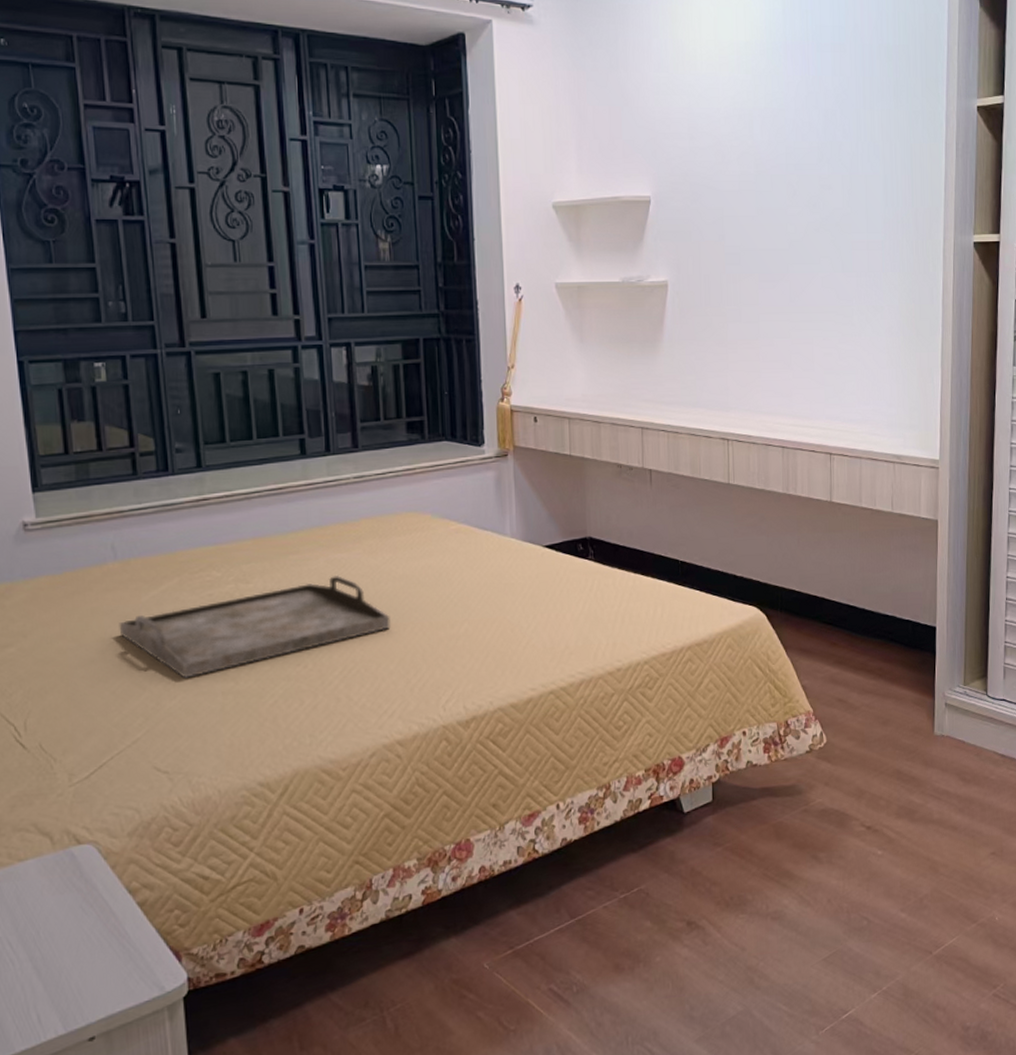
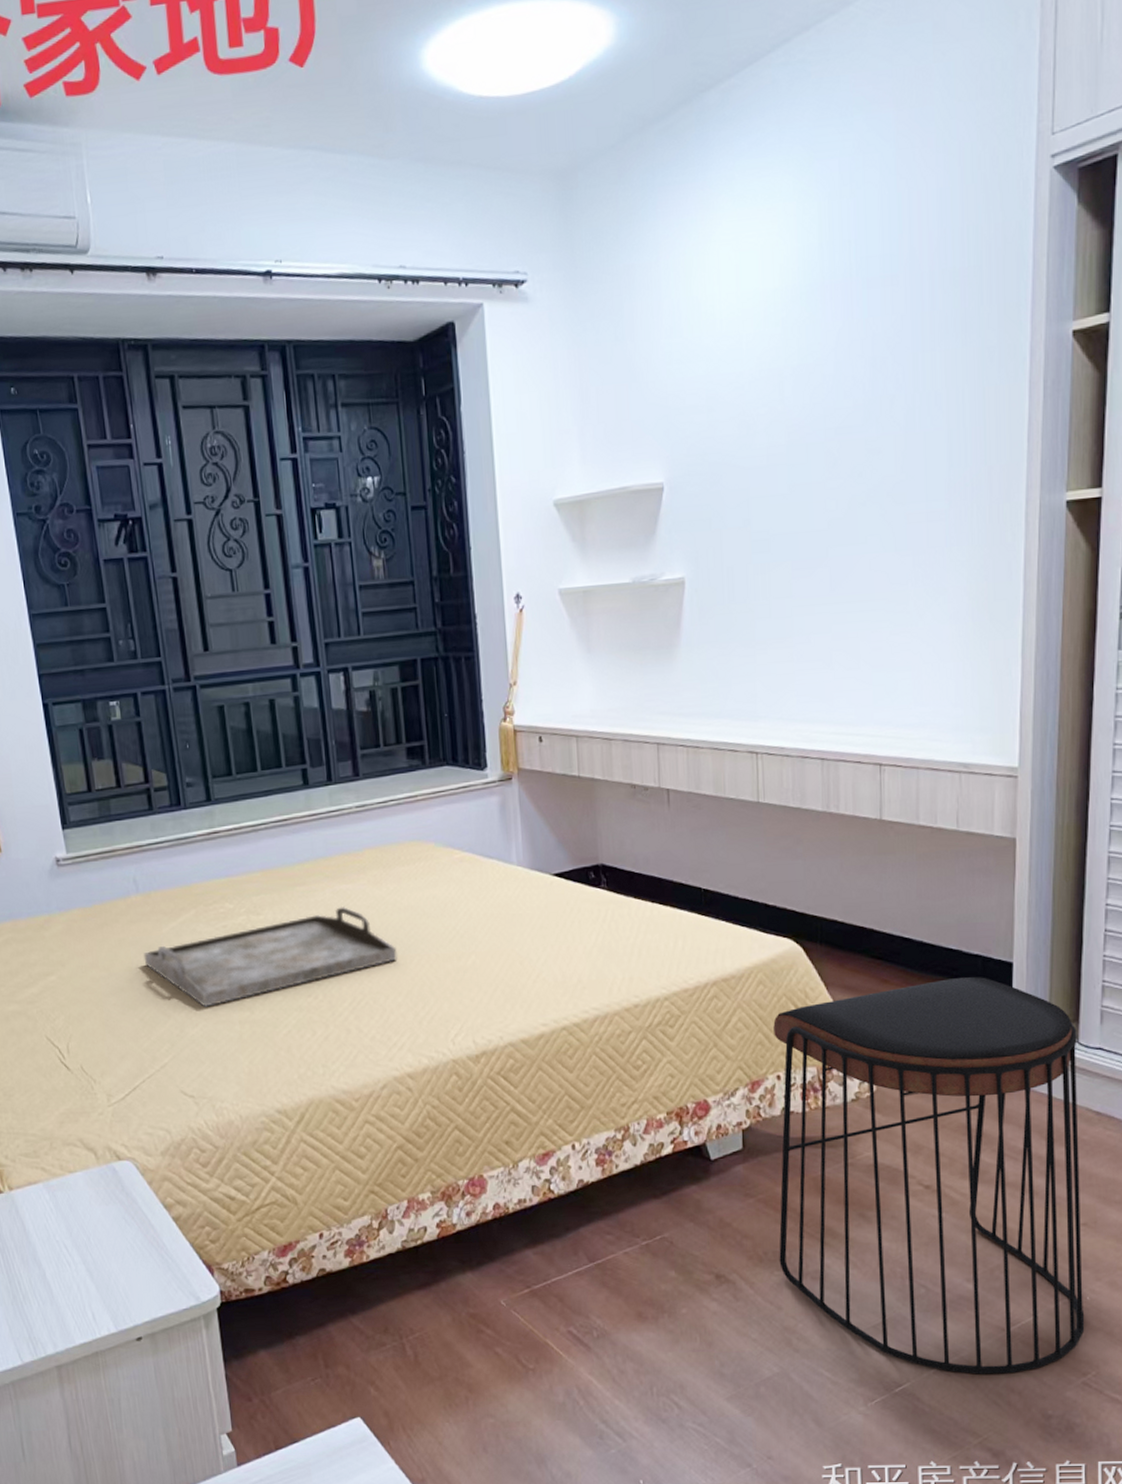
stool: none [740,639,995,996] -> present [773,976,1085,1374]

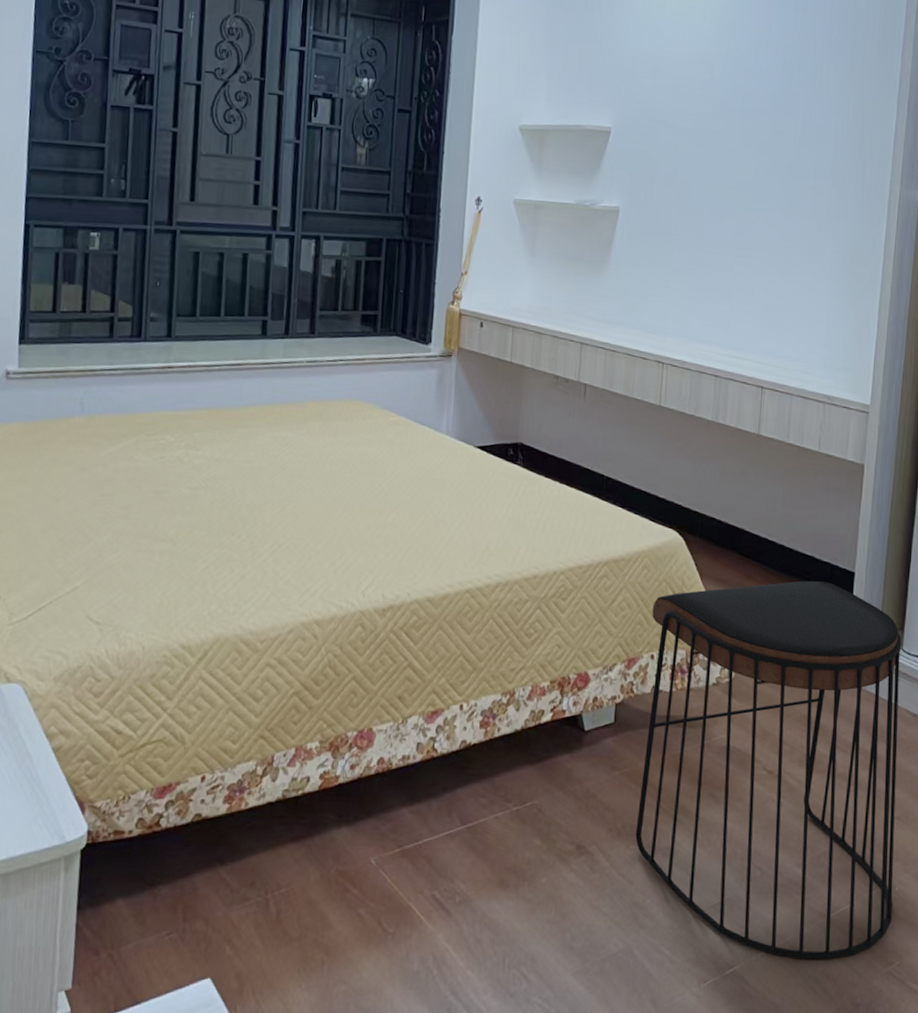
serving tray: present [143,906,397,1007] -> none [75,452,324,534]

